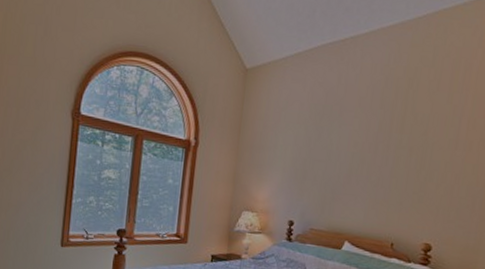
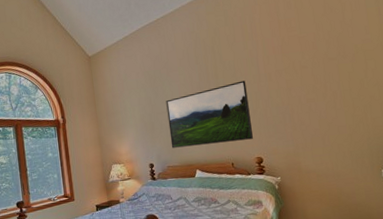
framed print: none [321,142,438,220] -> present [166,80,253,148]

